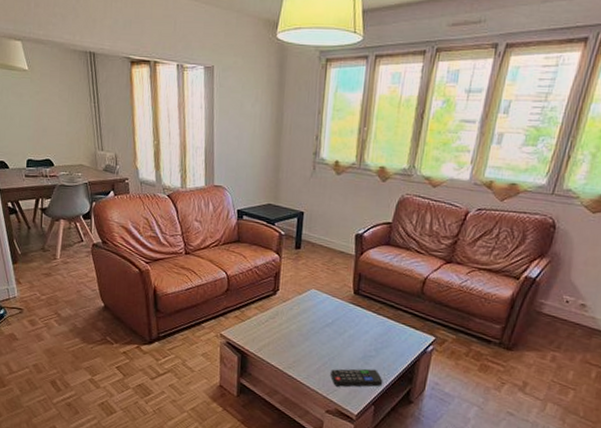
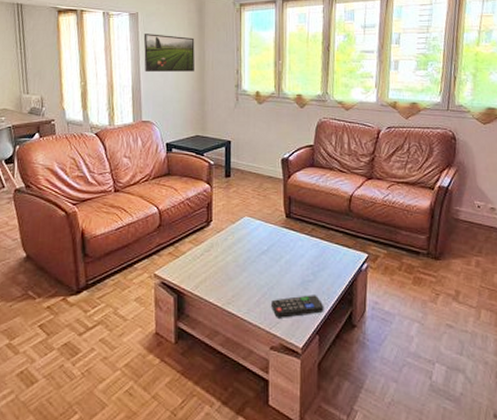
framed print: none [218,90,273,135] -> present [143,34,195,72]

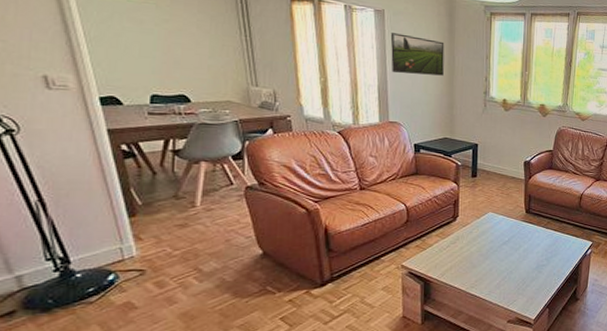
remote control: present [271,295,324,318] -> none [510,276,554,297]

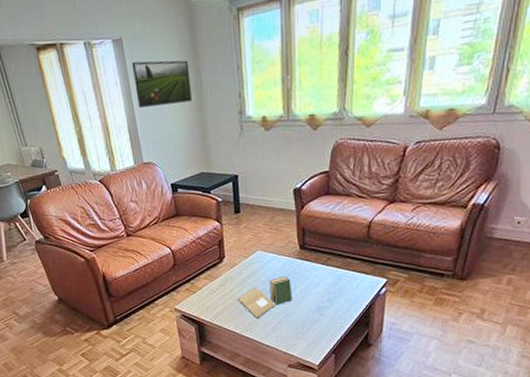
book: none [467,236,516,276] -> present [238,275,292,318]

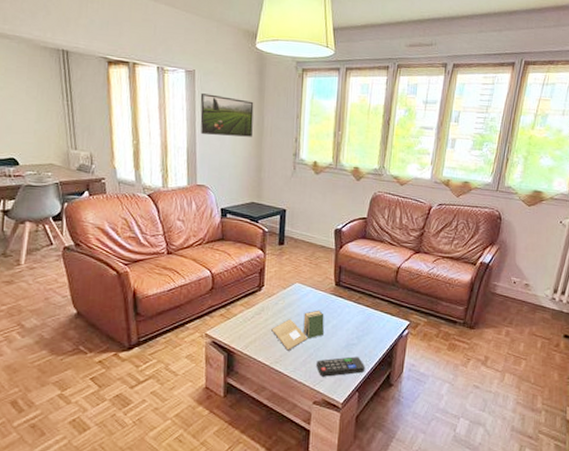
remote control: none [288,319,340,341] -> present [316,356,366,377]

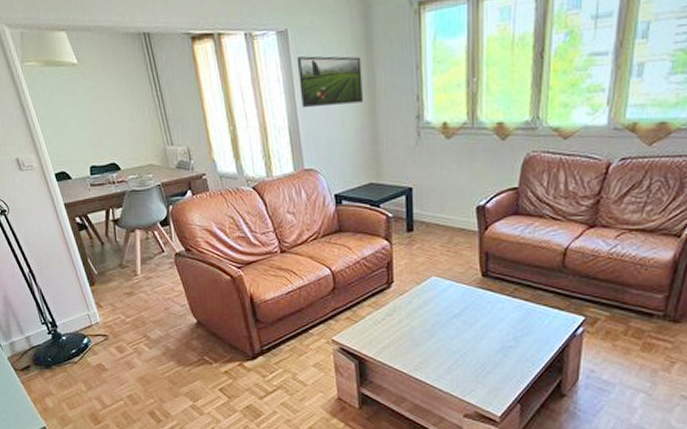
book: present [271,310,324,351] -> none [407,307,471,356]
remote control: present [316,356,366,377] -> none [465,362,528,386]

